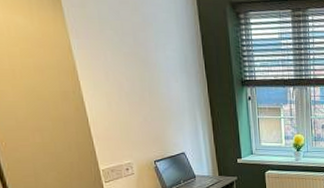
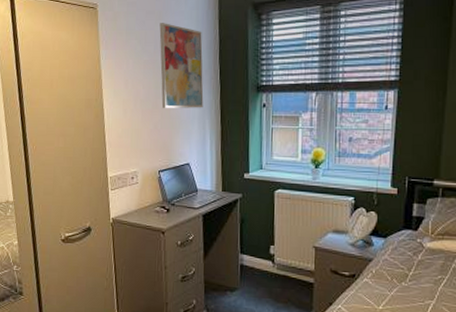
wall art: none [136,14,192,101] -> present [159,23,204,108]

